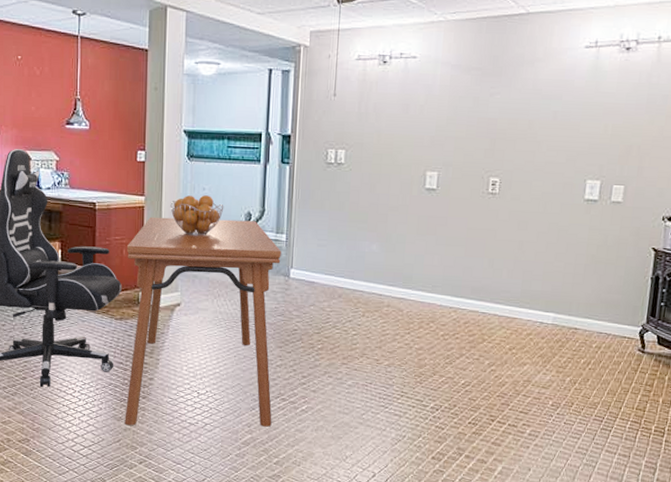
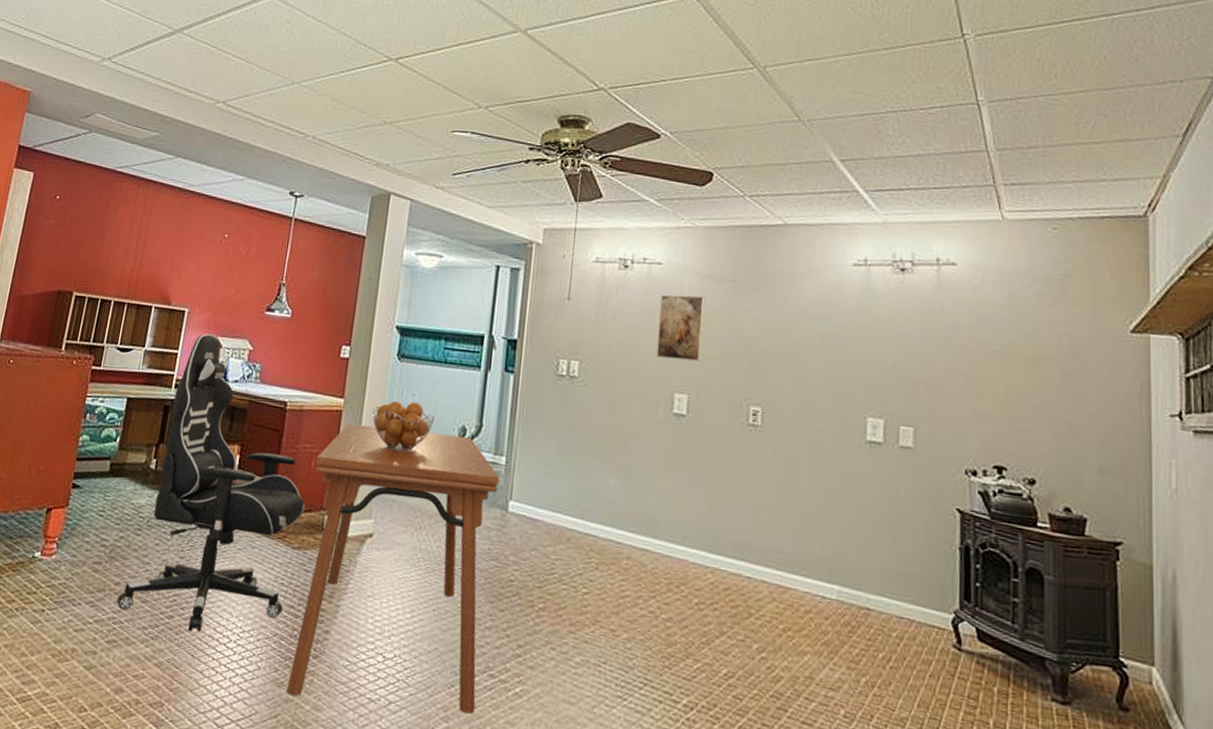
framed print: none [411,85,455,143] -> present [656,295,705,362]

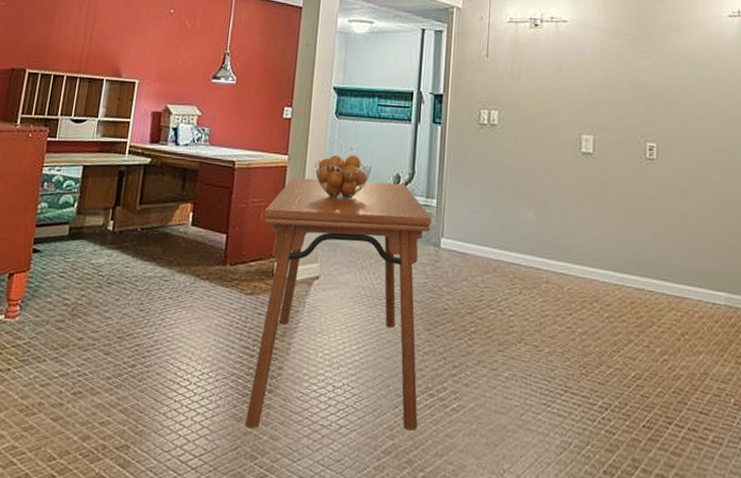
chair: present [117,334,306,633] -> none [81,102,256,378]
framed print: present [656,295,705,362] -> none [565,48,605,106]

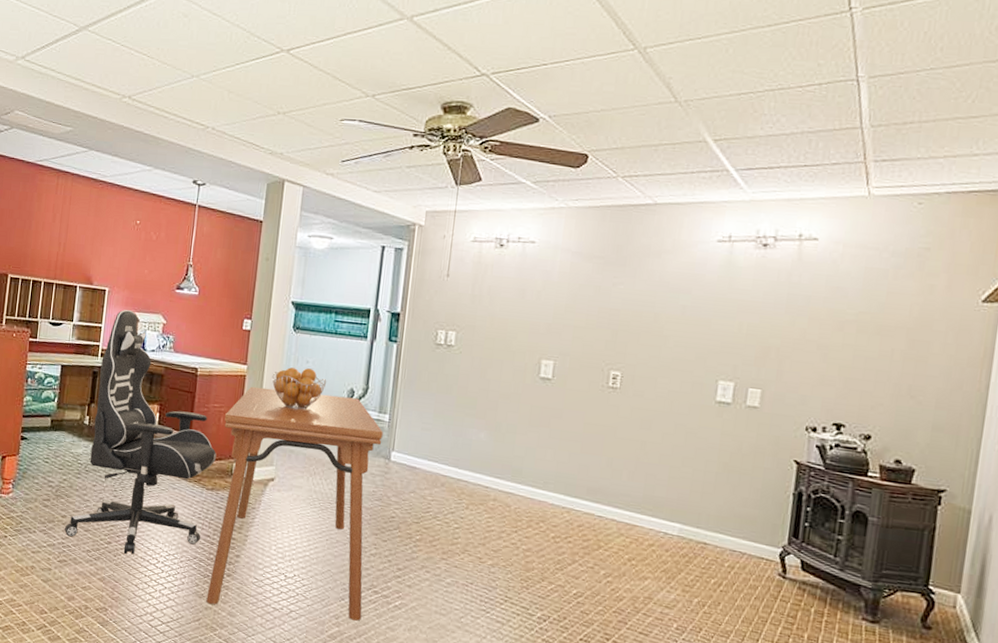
chair: none [81,102,256,378] -> present [65,310,217,555]

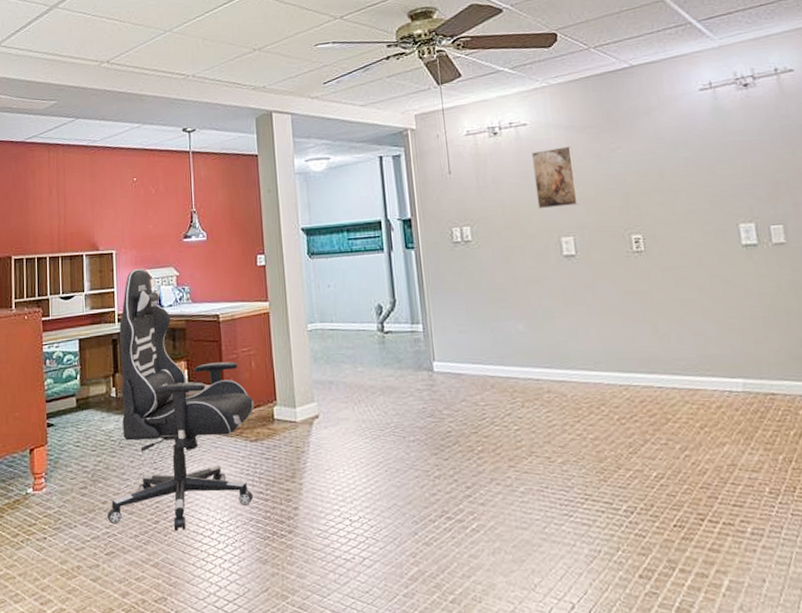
dining table: present [206,386,383,621] -> none [256,313,440,570]
fruit basket: present [272,367,327,410] -> none [296,292,353,338]
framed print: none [526,271,575,331] -> present [532,146,579,209]

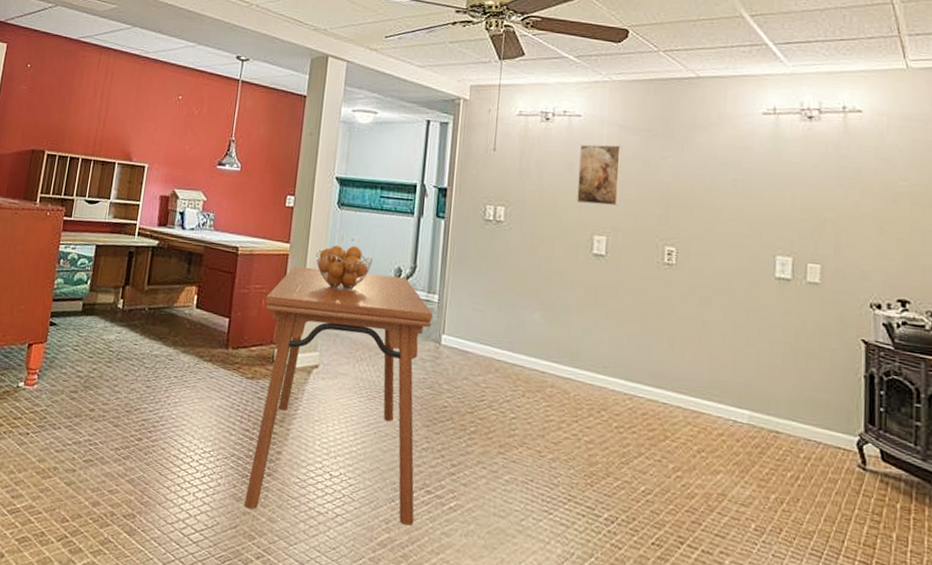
chair: present [107,269,254,531] -> none [92,187,257,453]
dining table: none [256,313,440,570] -> present [244,266,433,526]
fruit basket: none [296,292,353,338] -> present [315,245,373,291]

